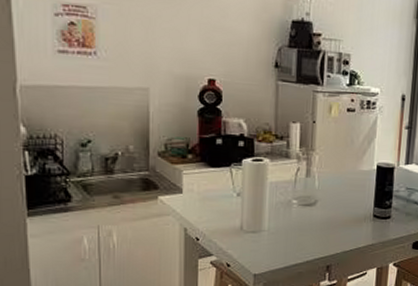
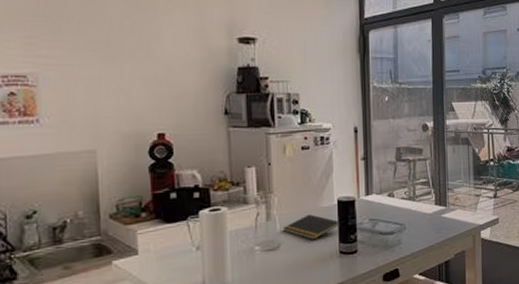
notepad: none [321,176,377,201] -> present [283,214,341,240]

